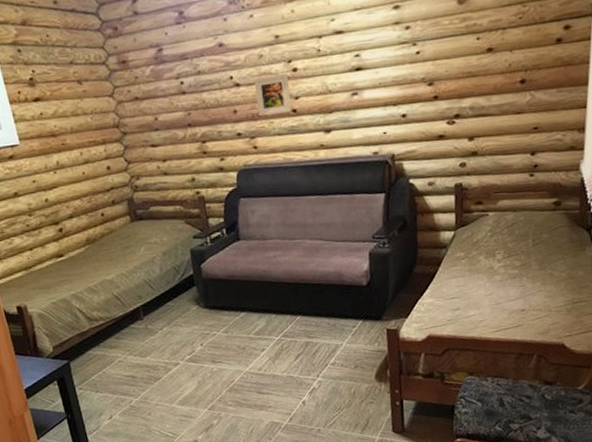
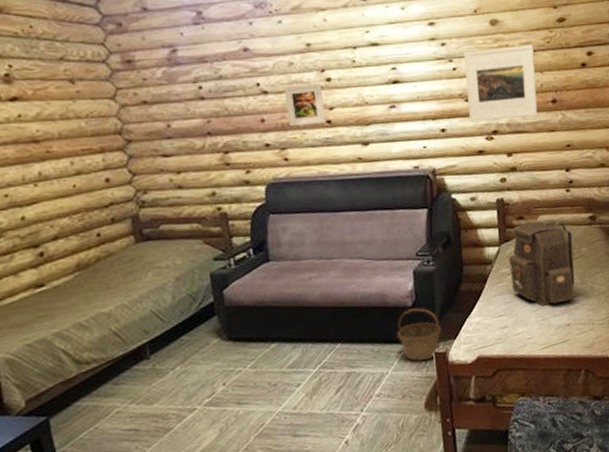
basket: none [351,287,395,336] -> present [396,307,442,362]
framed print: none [428,21,504,107] -> present [463,44,538,122]
backpack: none [463,204,534,291] -> present [508,219,575,306]

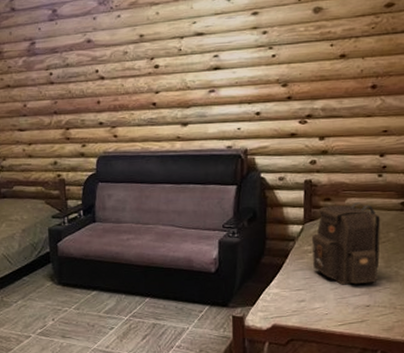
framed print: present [284,84,327,127] -> none [118,70,152,108]
basket: present [396,307,442,362] -> none [198,274,241,322]
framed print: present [463,44,538,122] -> none [284,30,358,106]

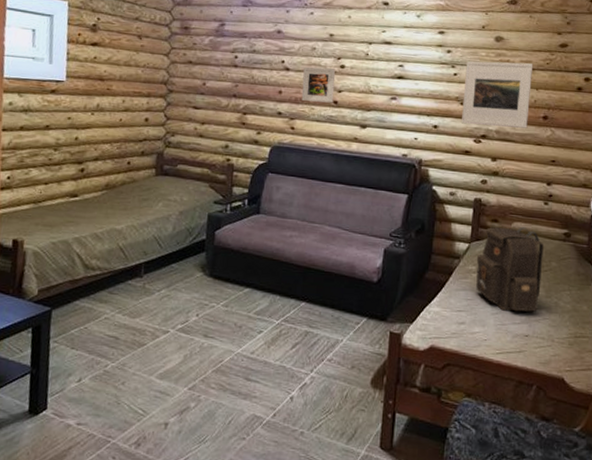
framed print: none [118,70,152,108] -> present [301,66,336,103]
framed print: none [284,30,358,106] -> present [462,61,534,129]

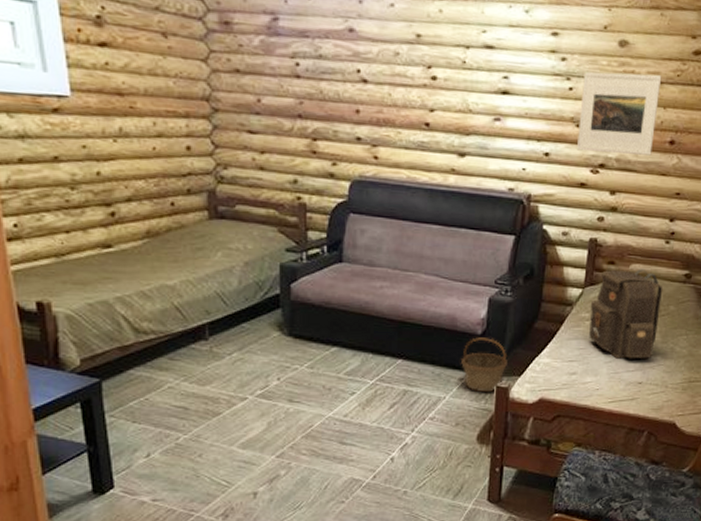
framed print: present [301,66,336,103] -> none [384,78,426,125]
basket: none [357,285,401,337] -> present [460,337,509,392]

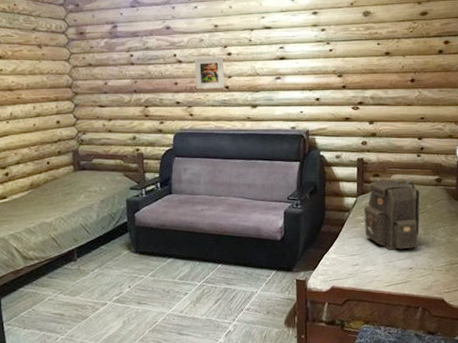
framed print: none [384,78,426,125] -> present [195,57,225,90]
basket: present [460,337,509,392] -> none [266,242,304,285]
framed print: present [577,71,662,156] -> none [339,32,399,94]

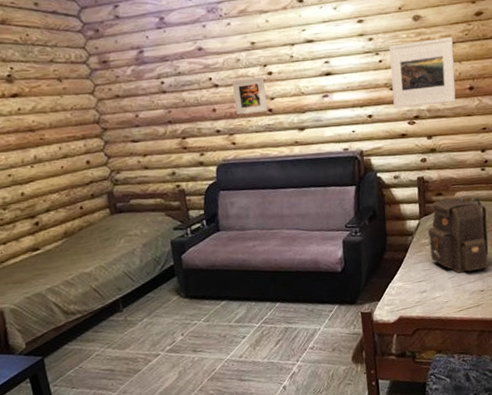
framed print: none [339,32,399,94] -> present [389,36,456,109]

